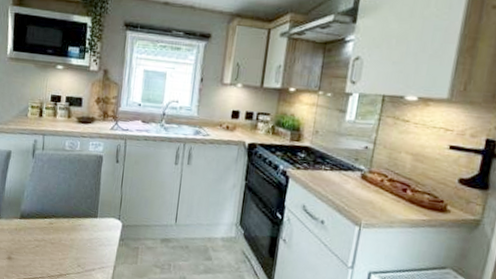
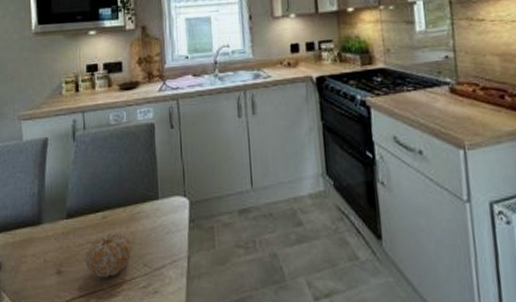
fruit: none [31,235,70,270] -> present [85,231,132,279]

